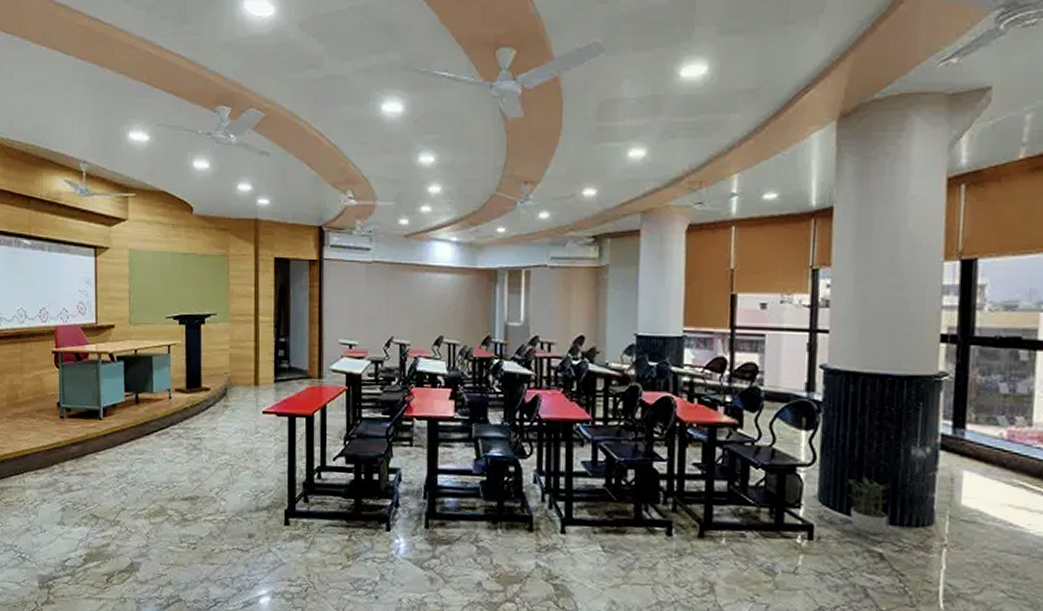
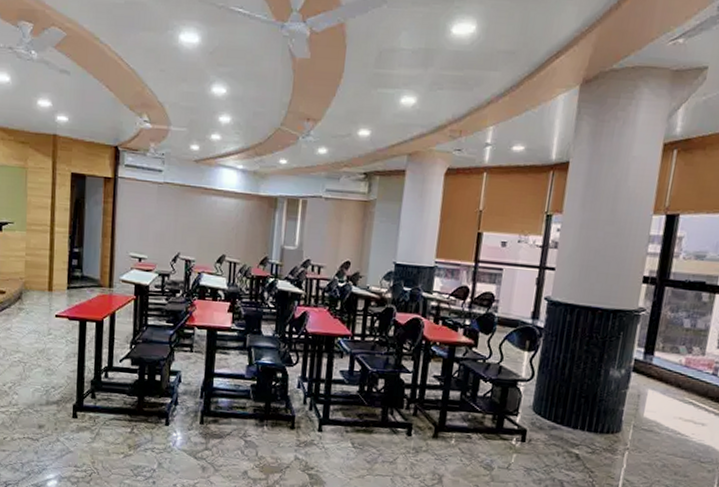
potted plant: present [846,477,890,534] -> none [556,392,590,439]

